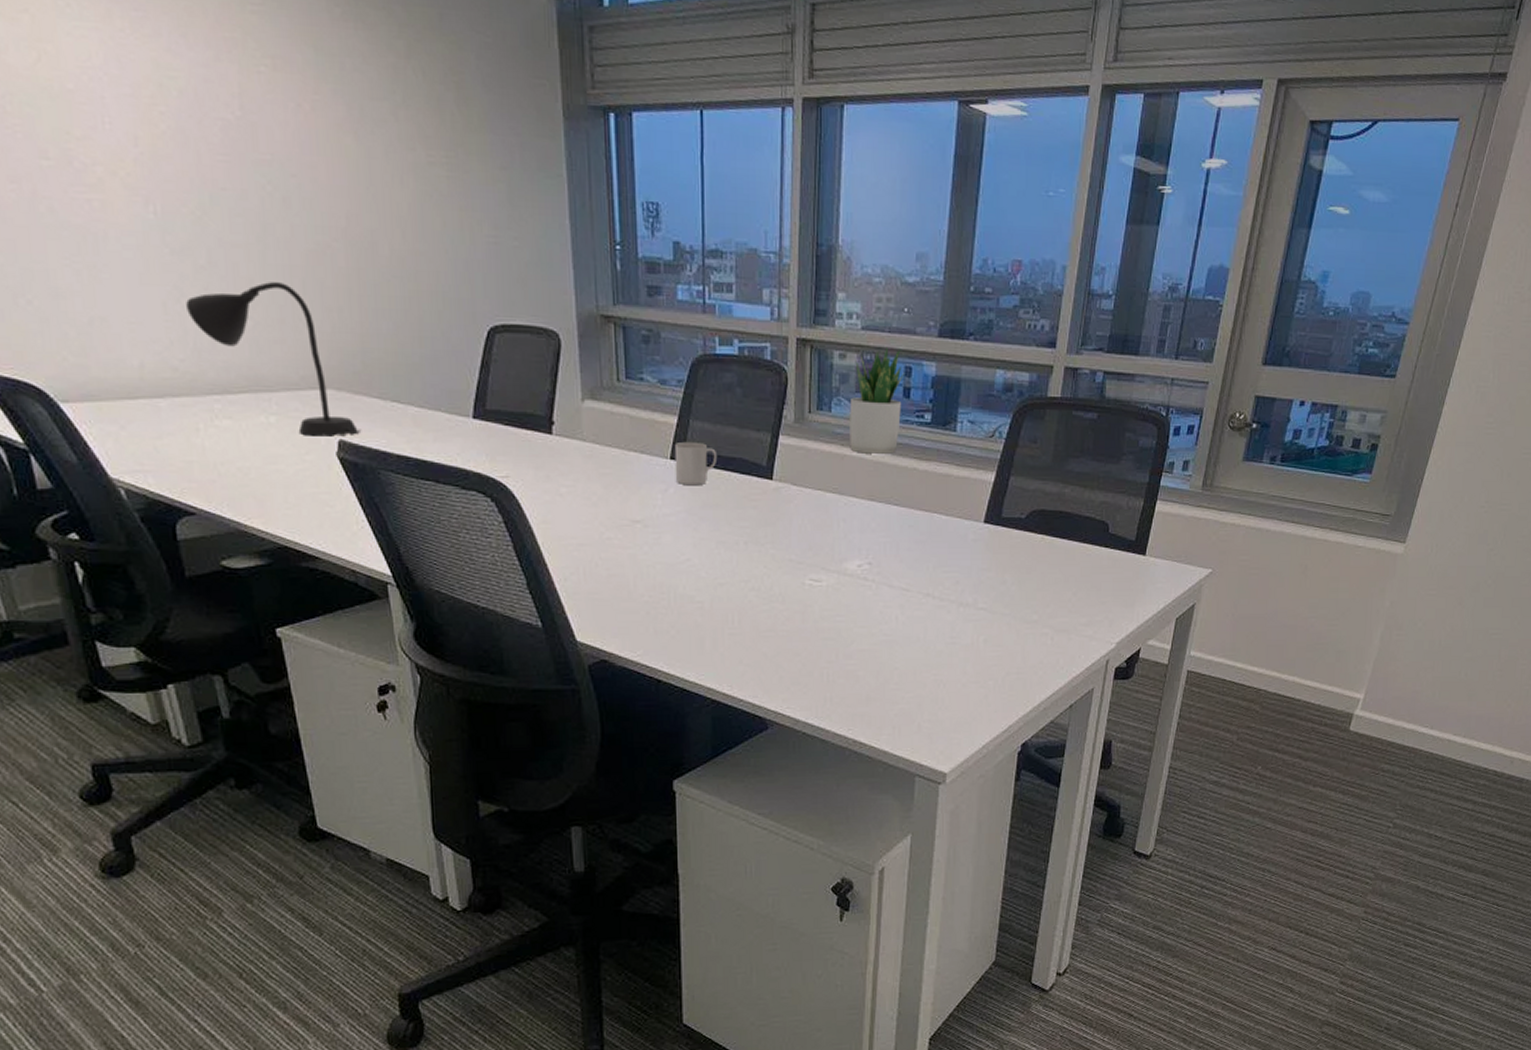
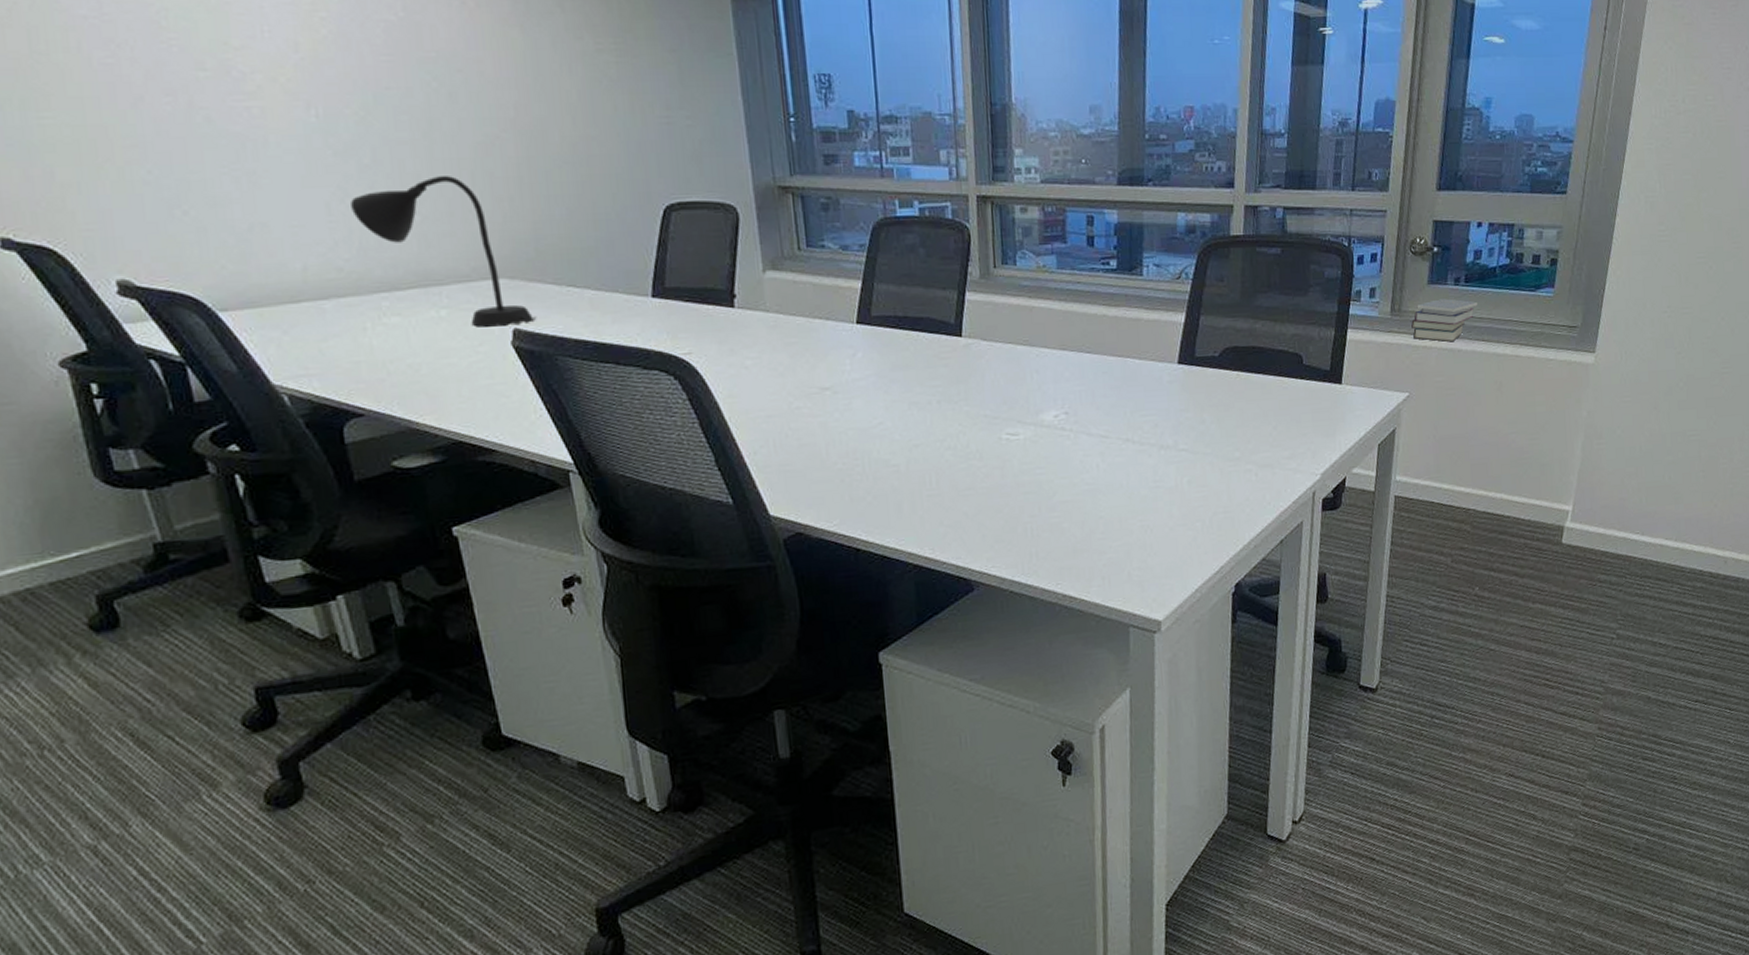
mug: present [674,441,718,486] -> none [860,304,905,349]
planter: present [849,346,905,455] -> none [1034,198,1088,305]
books: none [1222,477,1292,522] -> present [1411,298,1478,342]

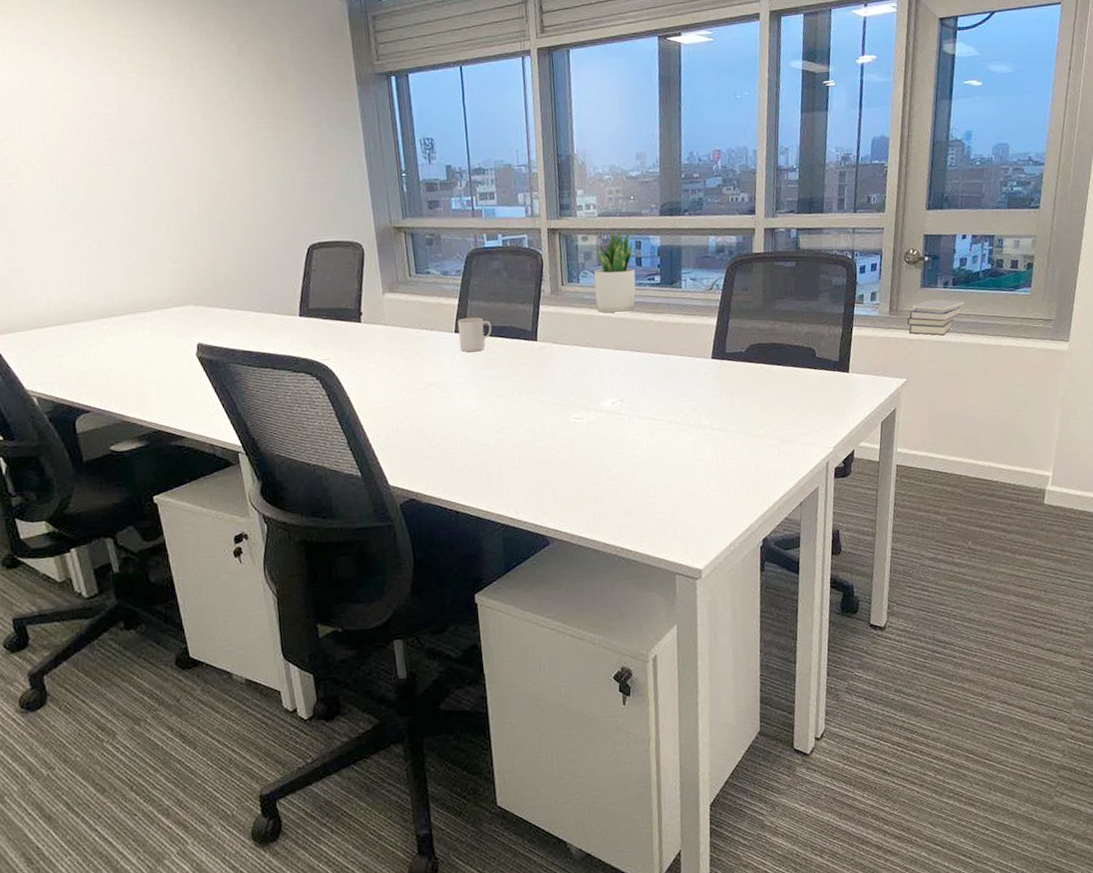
desk lamp: present [351,176,537,327] -> none [81,229,215,343]
mug: none [860,304,905,349] -> present [457,317,492,353]
planter: none [1034,198,1088,305] -> present [594,227,636,313]

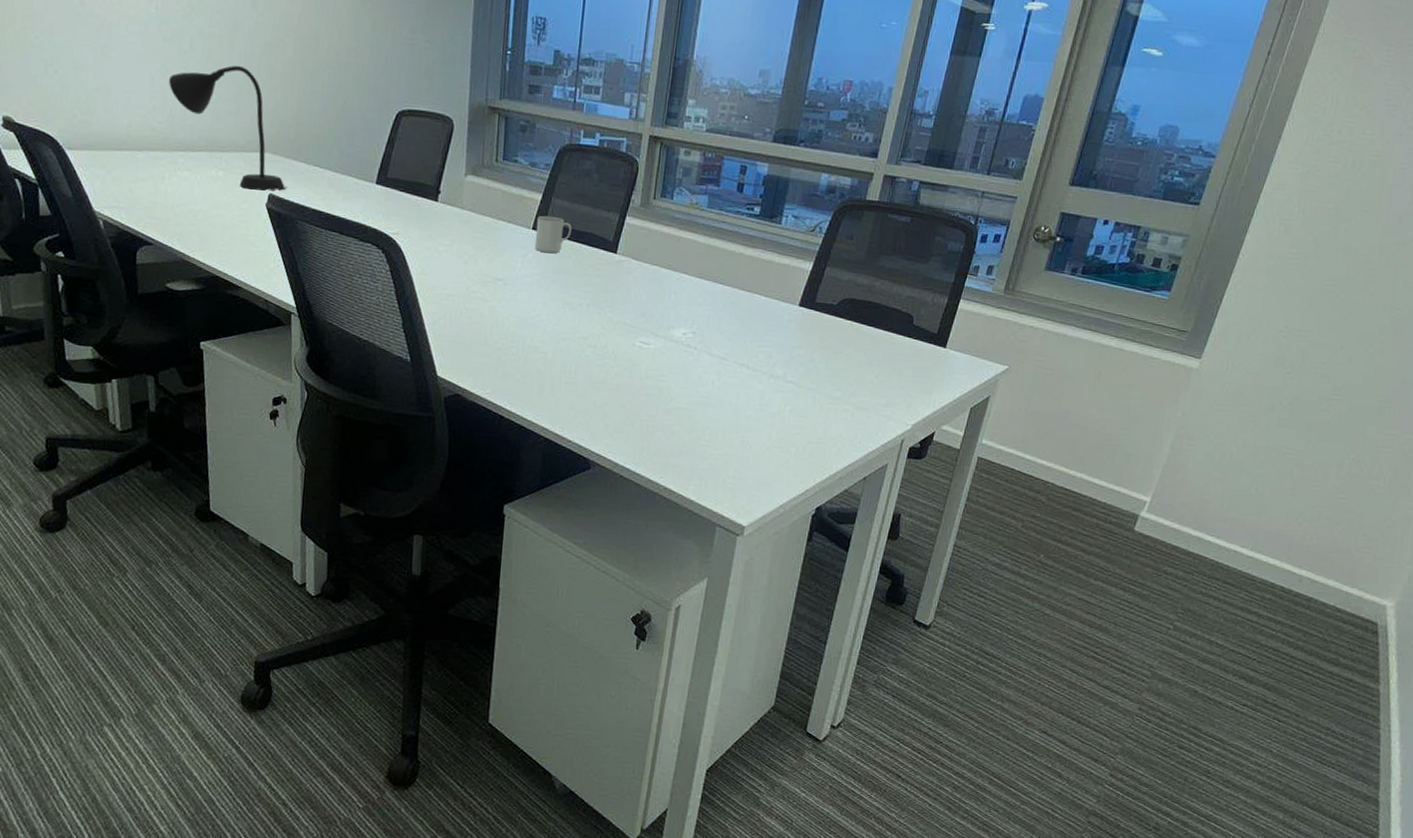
desk lamp: none [81,229,215,343] -> present [169,65,288,191]
planter: present [594,227,636,313] -> none [686,147,741,240]
books: present [907,299,965,336] -> none [1022,285,1092,327]

